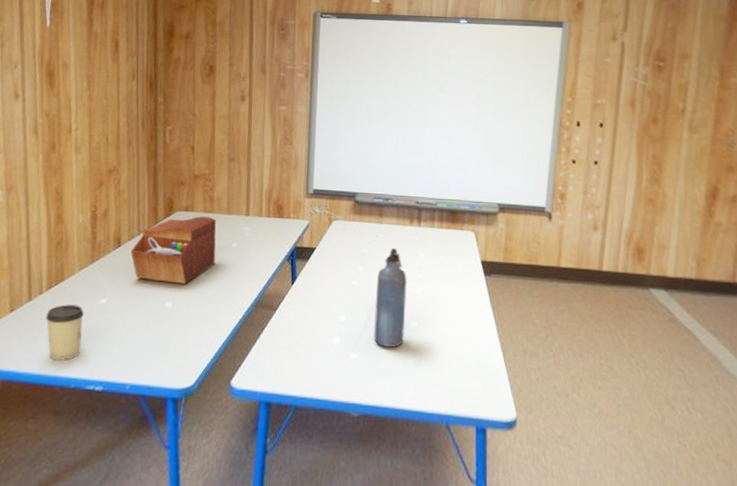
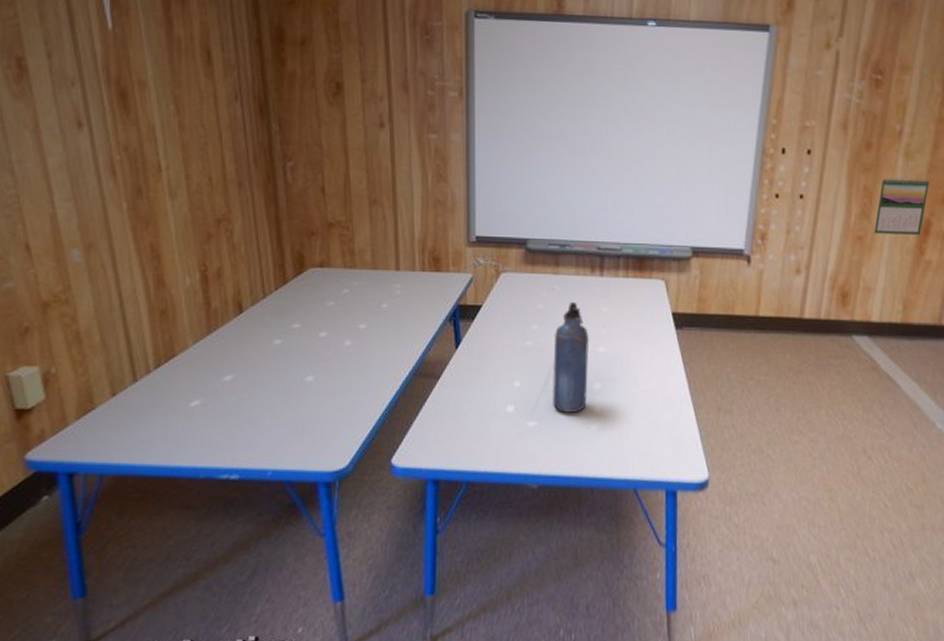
cup: present [46,304,84,361] -> none [158,384,208,449]
sewing box: present [130,216,217,284] -> none [256,273,362,354]
calendar: none [665,148,714,199] -> present [874,177,930,235]

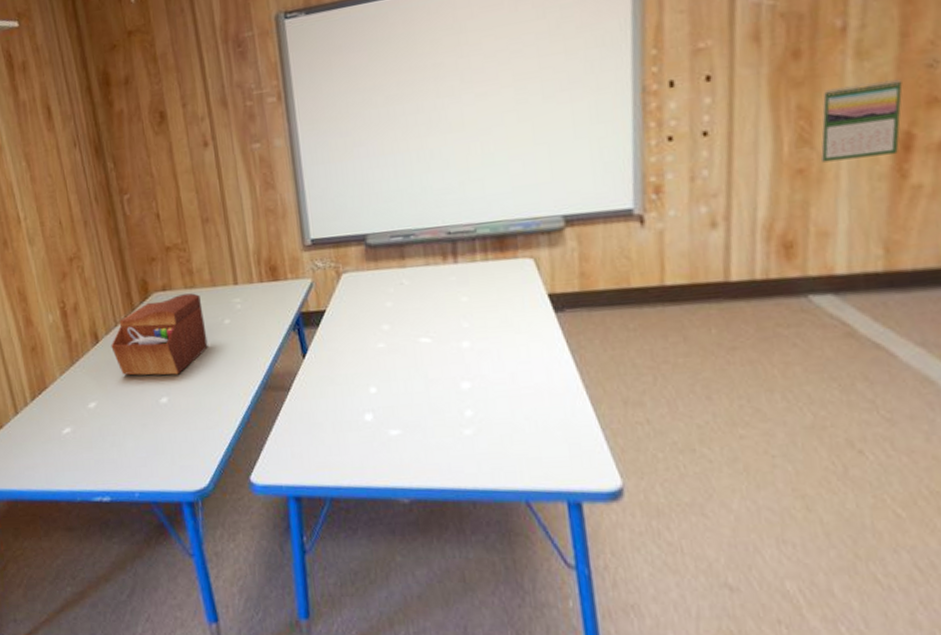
sewing box: none [256,273,362,354] -> present [111,293,208,375]
water bottle: present [552,301,590,413] -> none [409,294,456,418]

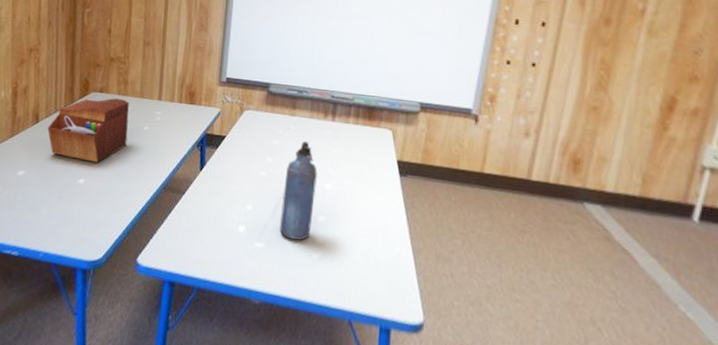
water bottle: none [409,294,456,418] -> present [279,140,318,241]
calendar: present [821,79,903,163] -> none [611,52,676,111]

